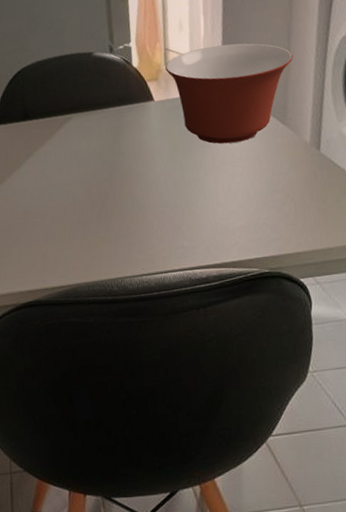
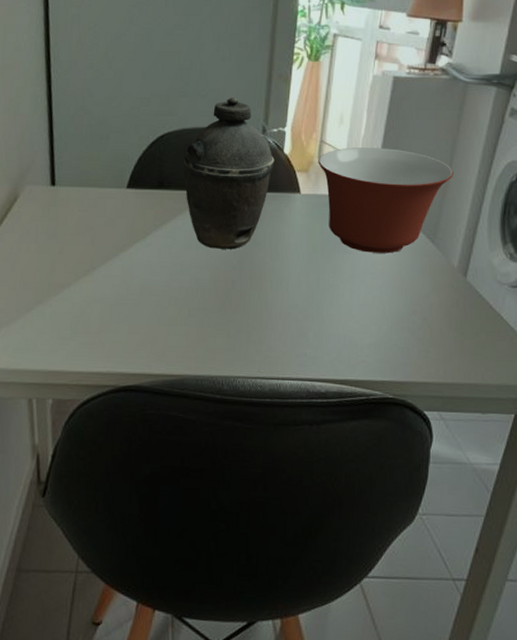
kettle: none [42,24,126,166] -> present [183,97,275,249]

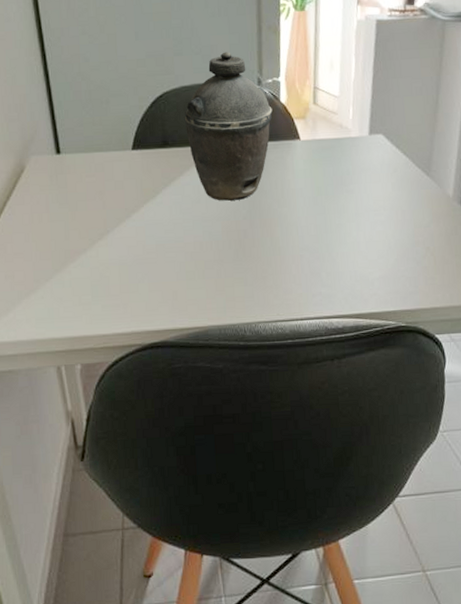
mixing bowl: present [318,147,453,253] -> none [314,89,441,191]

